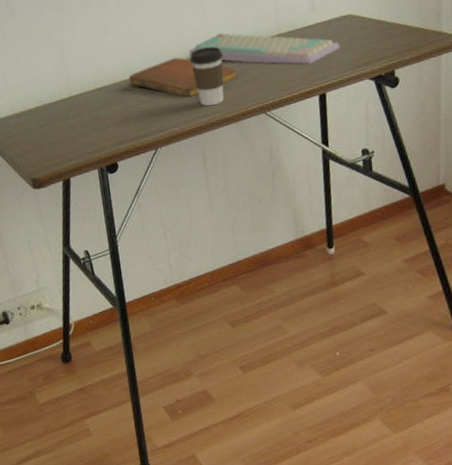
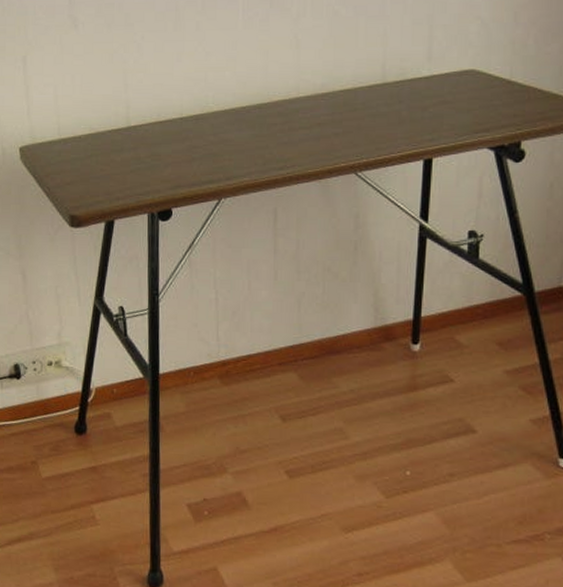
notebook: present [129,57,237,98] -> none [198,96,328,144]
keyboard: present [188,33,340,65] -> none [273,74,457,122]
coffee cup: present [190,46,224,106] -> none [274,89,313,157]

